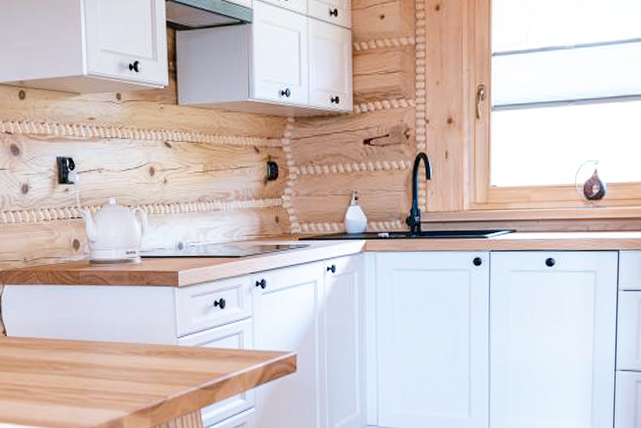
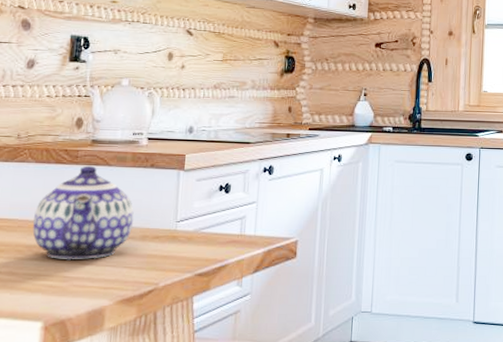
teapot: none [49,285,137,374] -> present [32,165,134,259]

